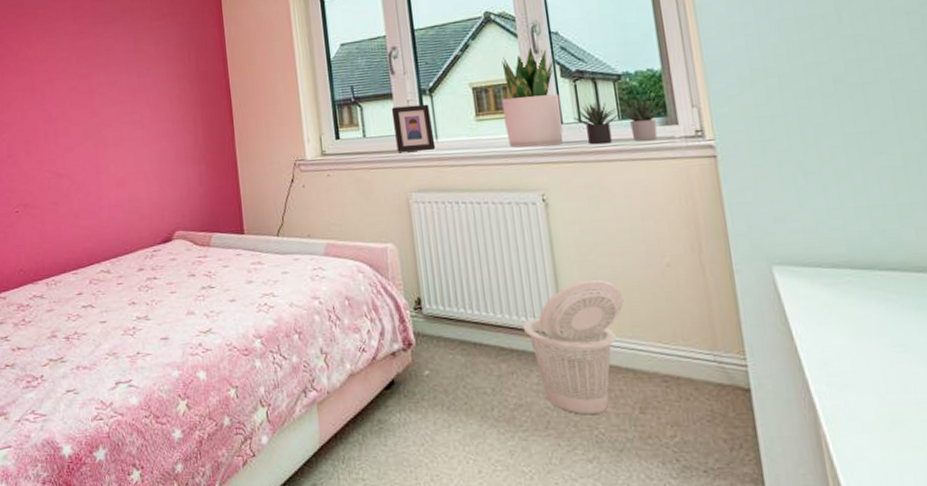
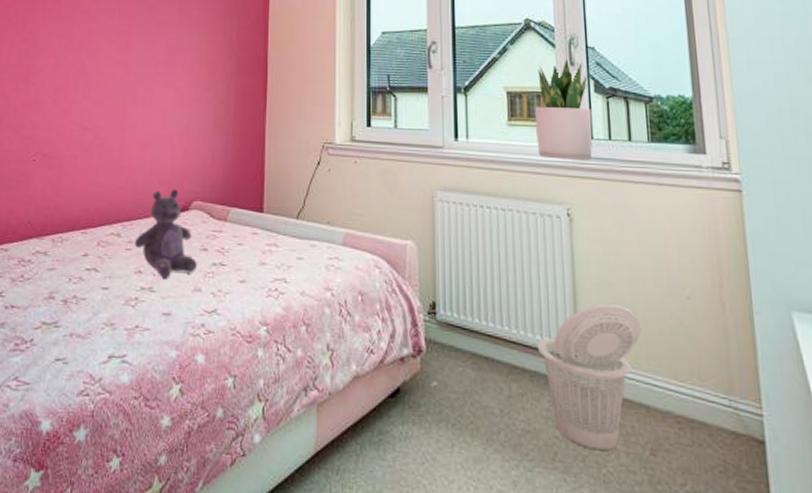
stuffed animal: none [124,222,187,306] -> present [134,189,197,278]
picture frame: present [391,104,436,153] -> none [425,101,466,150]
succulent plant: present [573,95,665,145] -> none [603,119,694,168]

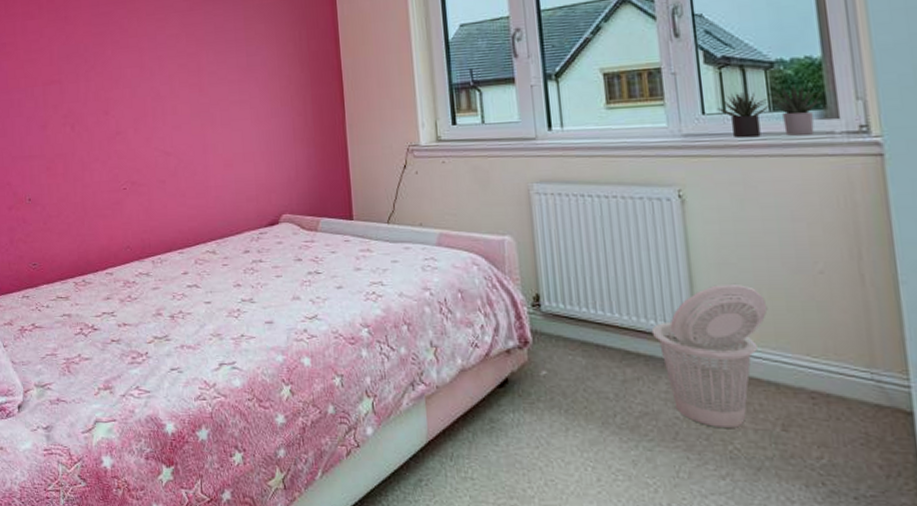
stuffed animal: present [134,189,197,278] -> none [230,204,293,289]
planter: present [535,59,593,160] -> none [636,30,705,140]
succulent plant: none [603,119,694,168] -> present [716,84,824,139]

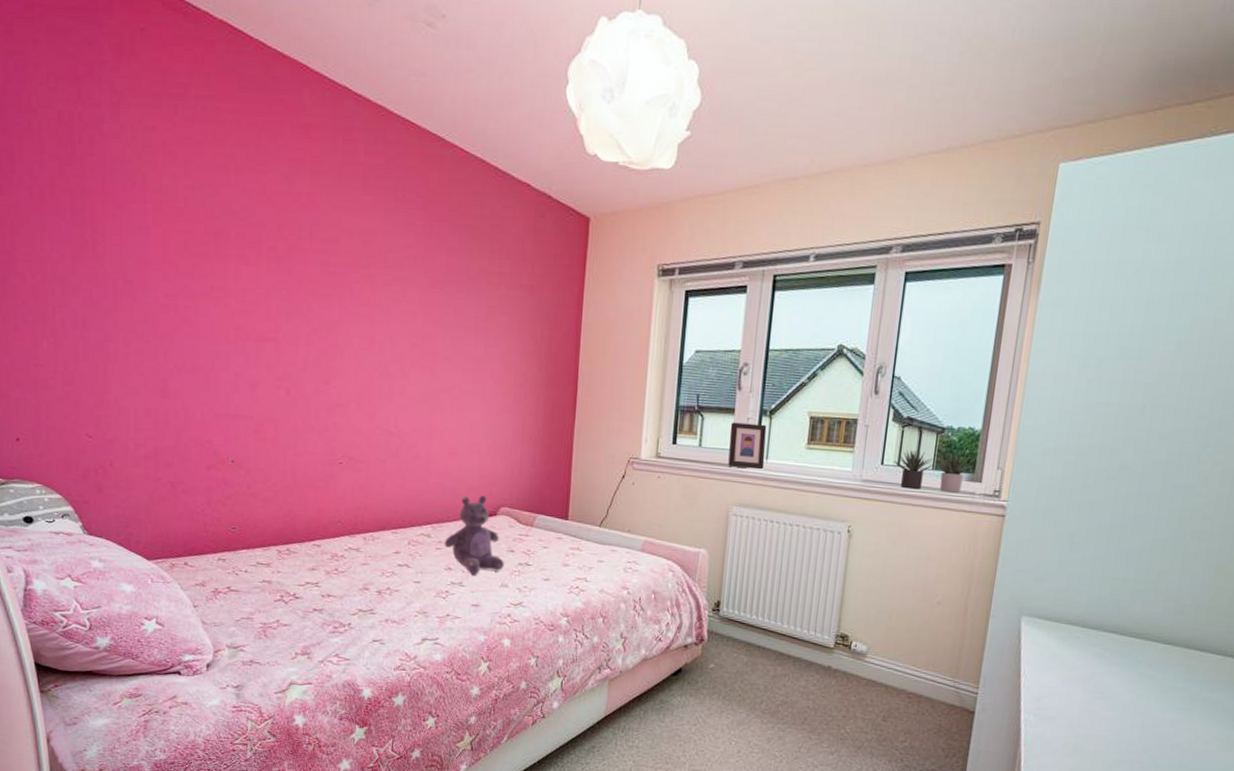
stuffed animal: none [230,204,293,289] -> present [444,495,504,575]
picture frame: none [513,89,561,141] -> present [728,422,767,470]
laundry basket: present [651,283,768,429] -> none [803,605,894,717]

